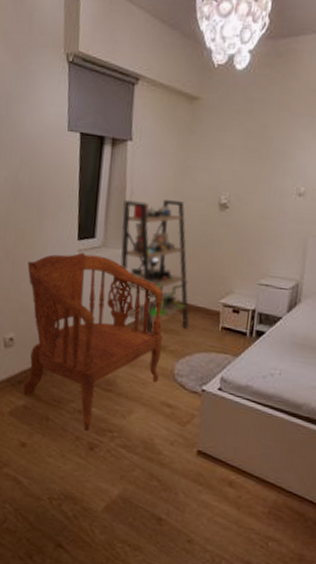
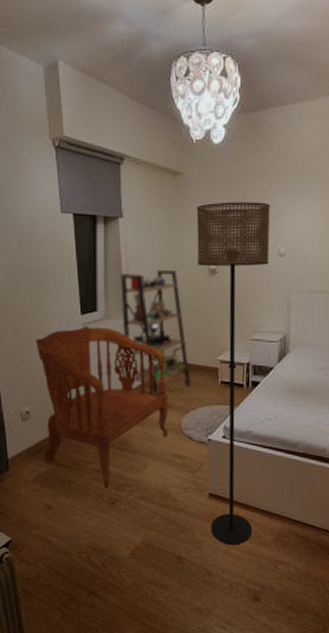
floor lamp: none [196,132,293,513] -> present [196,202,270,545]

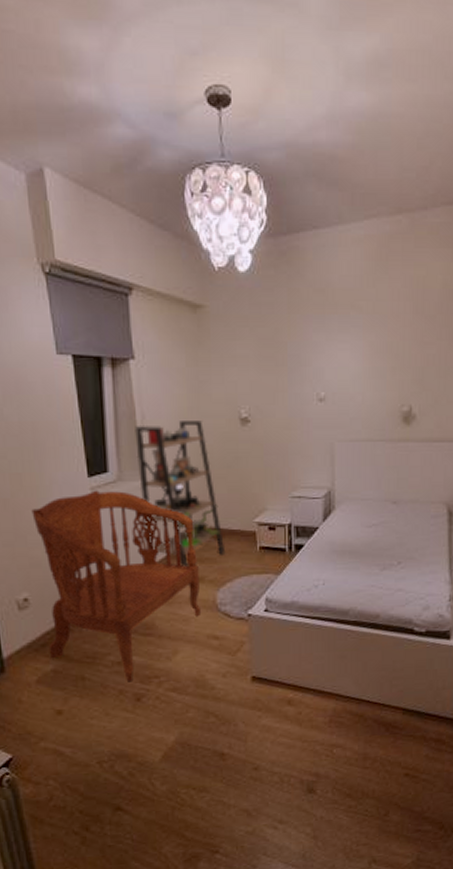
floor lamp: present [196,202,270,545] -> none [222,339,308,733]

